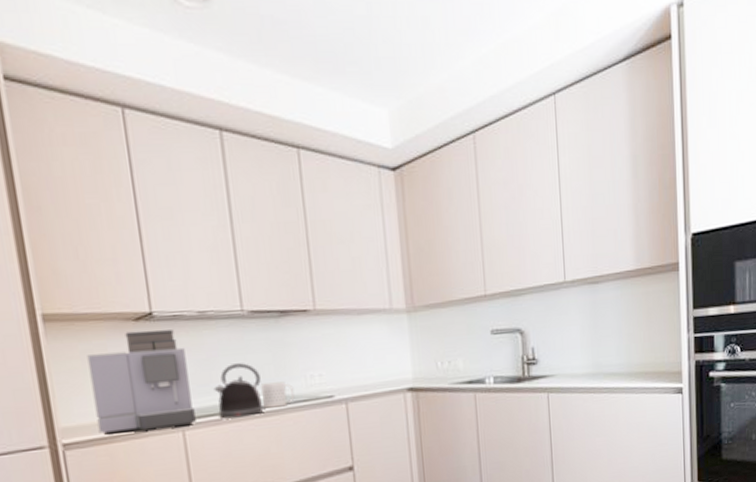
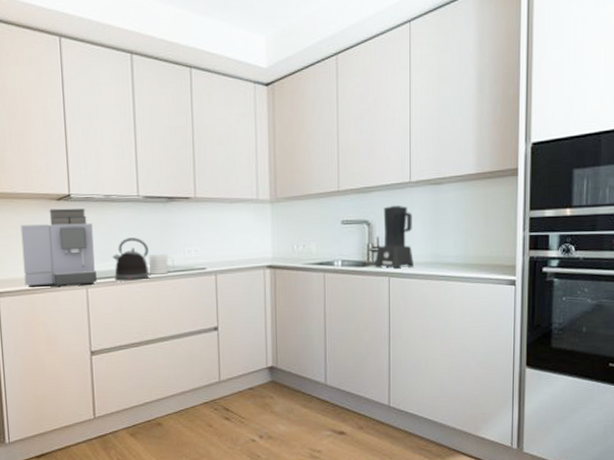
blender: none [530,309,574,383] -> present [374,205,413,269]

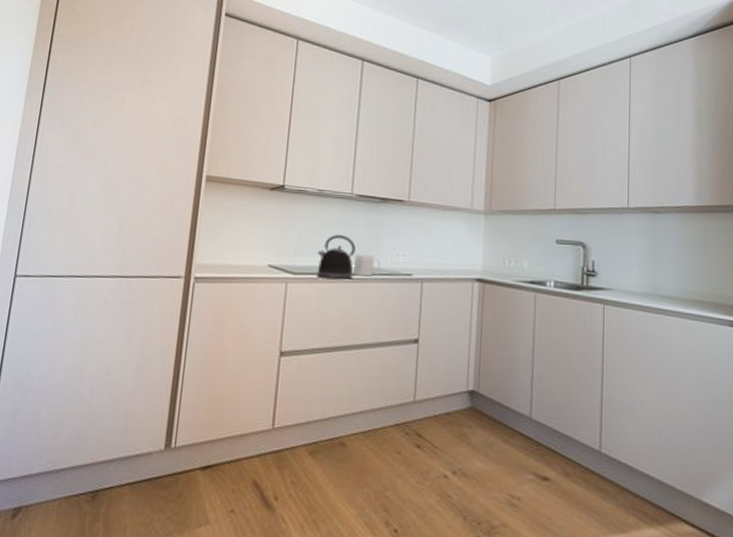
coffee machine: present [20,208,97,288] -> none [223,197,302,280]
blender: present [374,205,413,269] -> none [588,229,630,297]

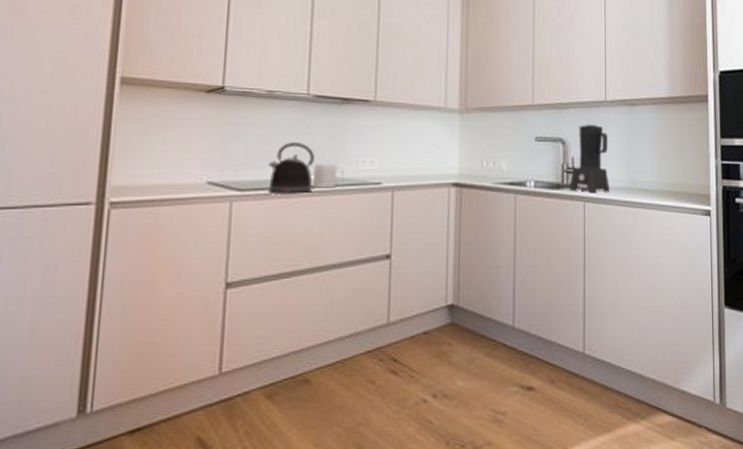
blender: none [588,229,630,297] -> present [568,124,609,193]

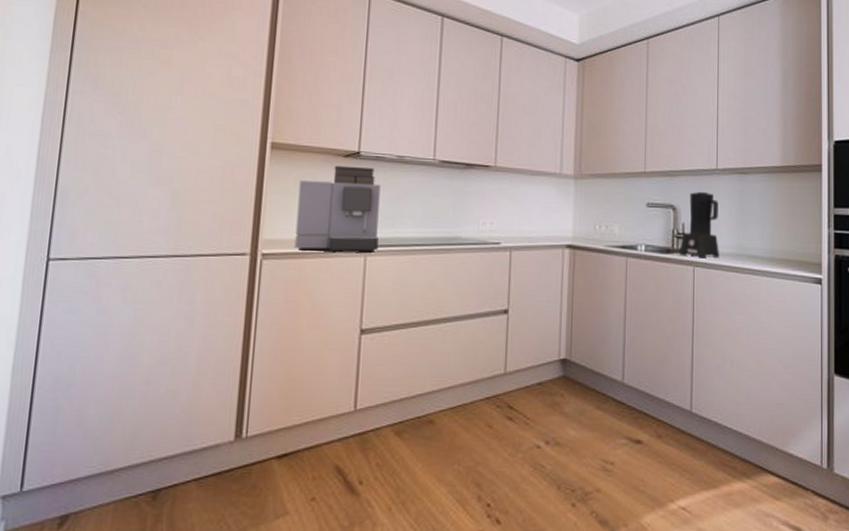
coffee machine: none [148,102,248,199] -> present [294,165,381,254]
kettle: present [268,142,315,194] -> none [398,203,440,251]
mug: present [313,164,345,188] -> none [438,224,467,247]

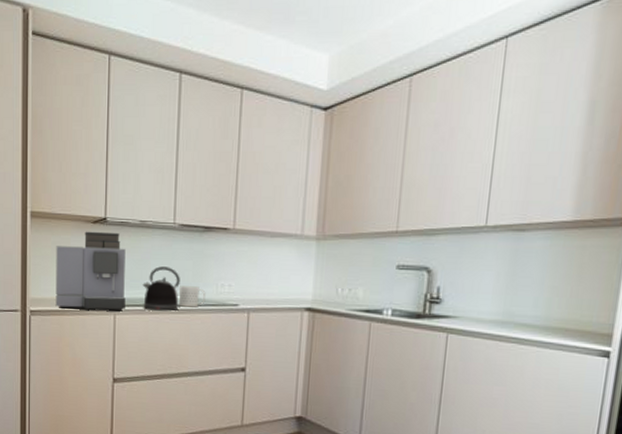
kettle: none [398,203,440,251] -> present [142,266,180,311]
mug: none [438,224,467,247] -> present [179,286,206,308]
blender: present [678,191,719,258] -> none [430,251,484,325]

